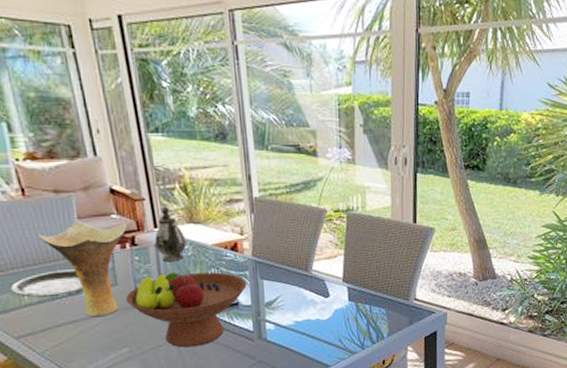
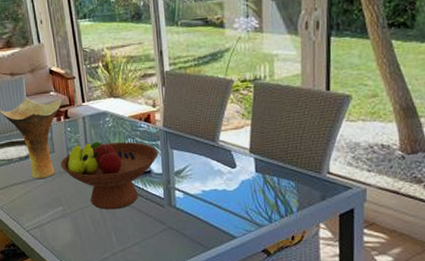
teapot: present [154,206,187,262] -> none [82,83,108,133]

